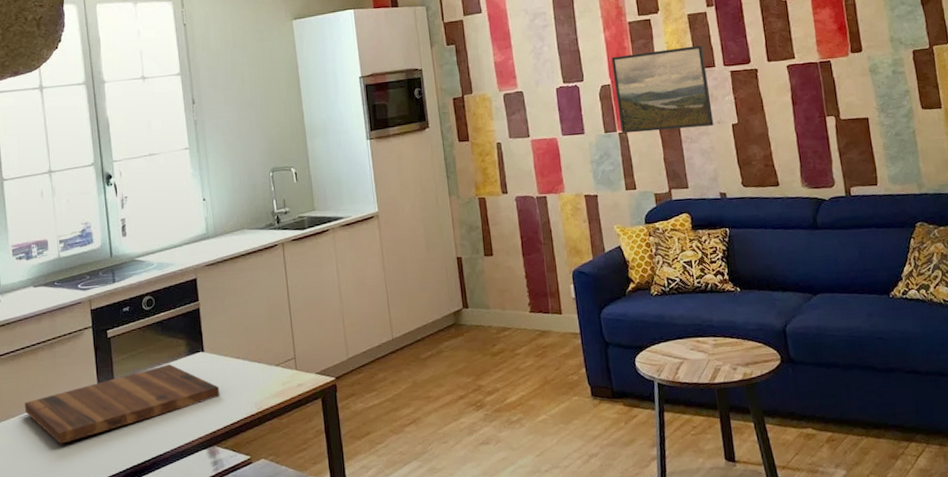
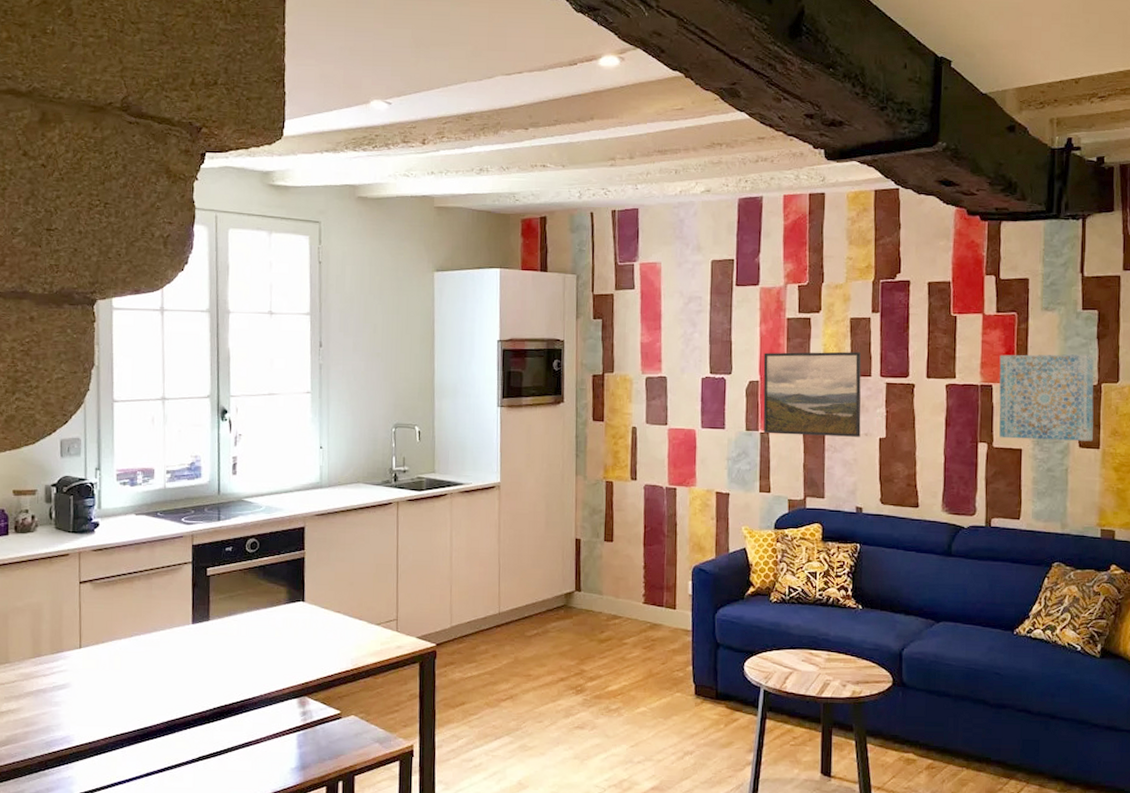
cutting board: present [25,364,220,444] -> none [115,610,317,676]
wall art: none [833,20,934,110] -> present [999,354,1094,441]

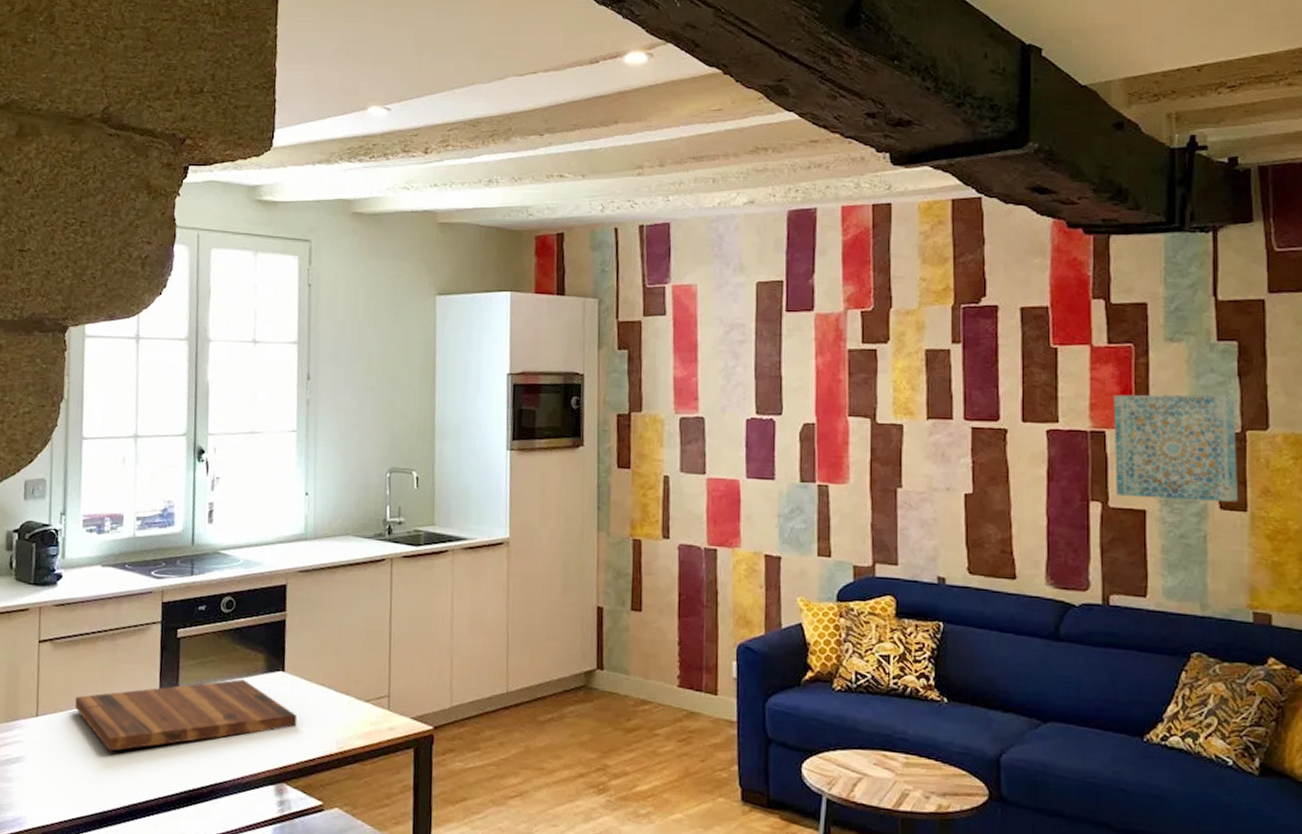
cutting board: none [115,610,317,676] -> present [75,679,298,751]
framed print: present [763,351,862,437] -> none [820,389,941,492]

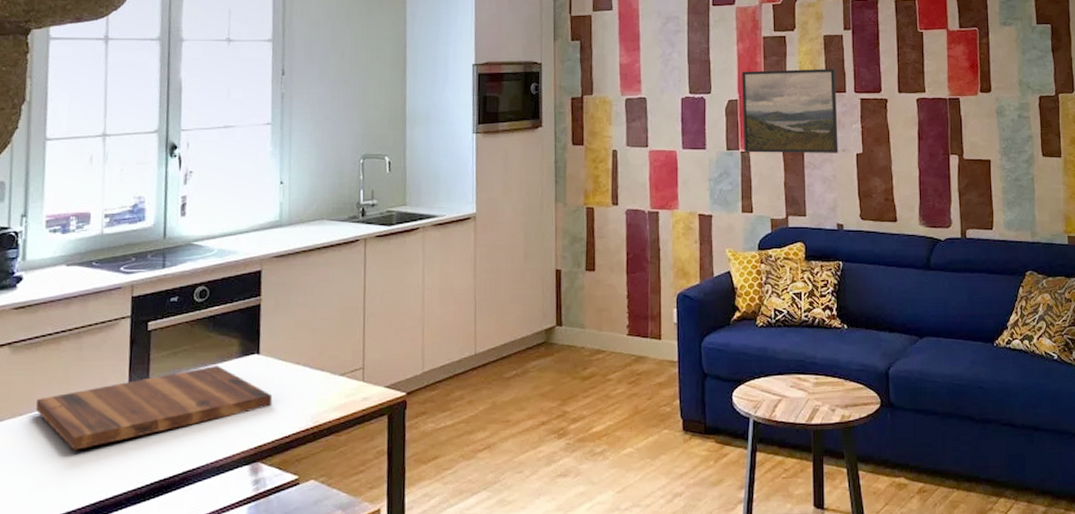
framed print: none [820,389,941,492] -> present [742,69,838,153]
wall art: present [1113,394,1237,502] -> none [964,66,1054,150]

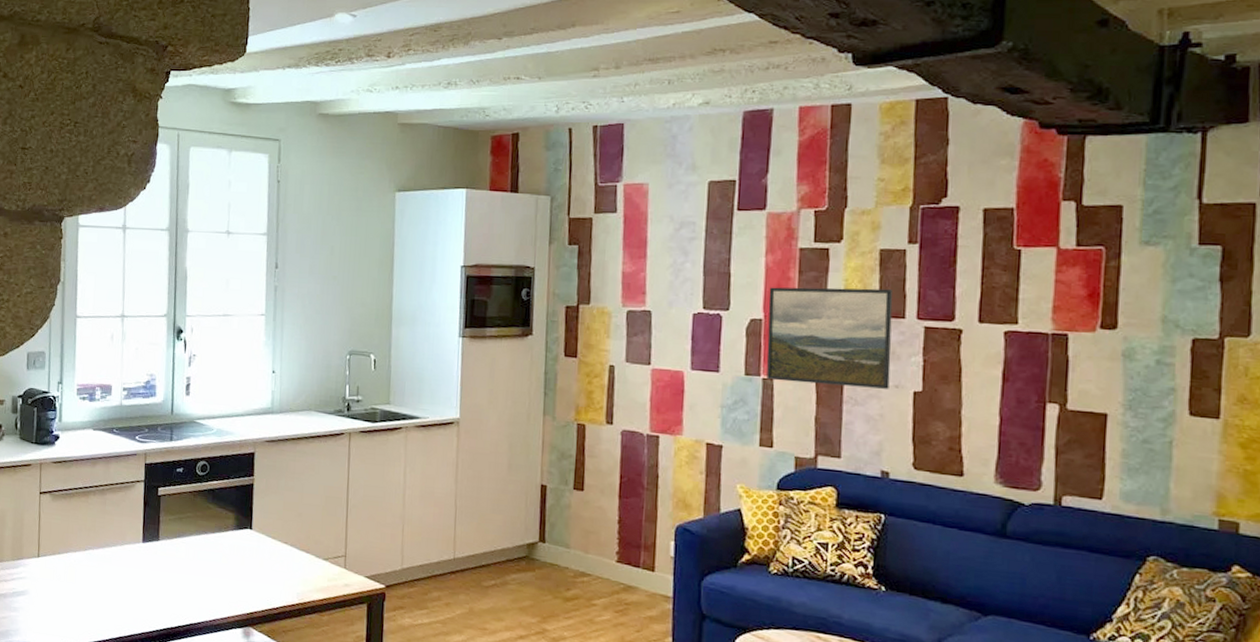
cutting board: present [36,366,273,451] -> none [71,534,263,591]

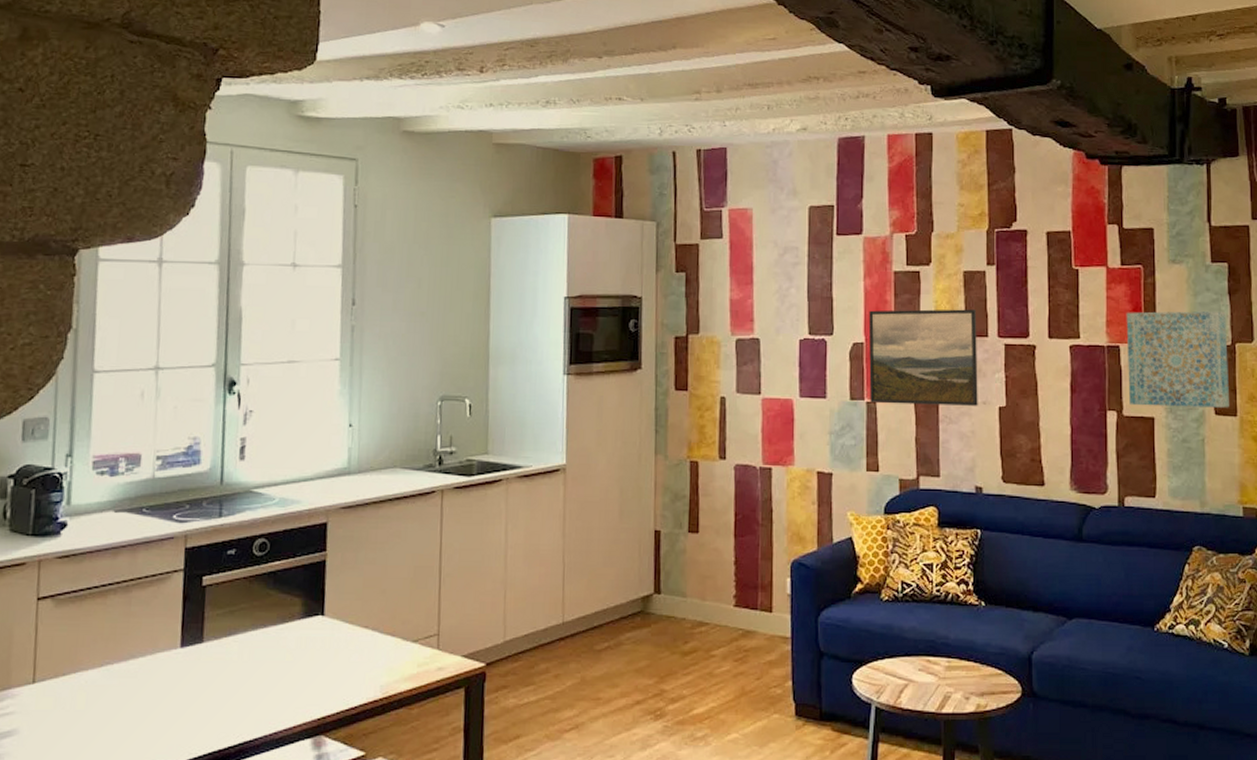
wall art: none [1076,297,1214,409] -> present [1126,311,1229,408]

